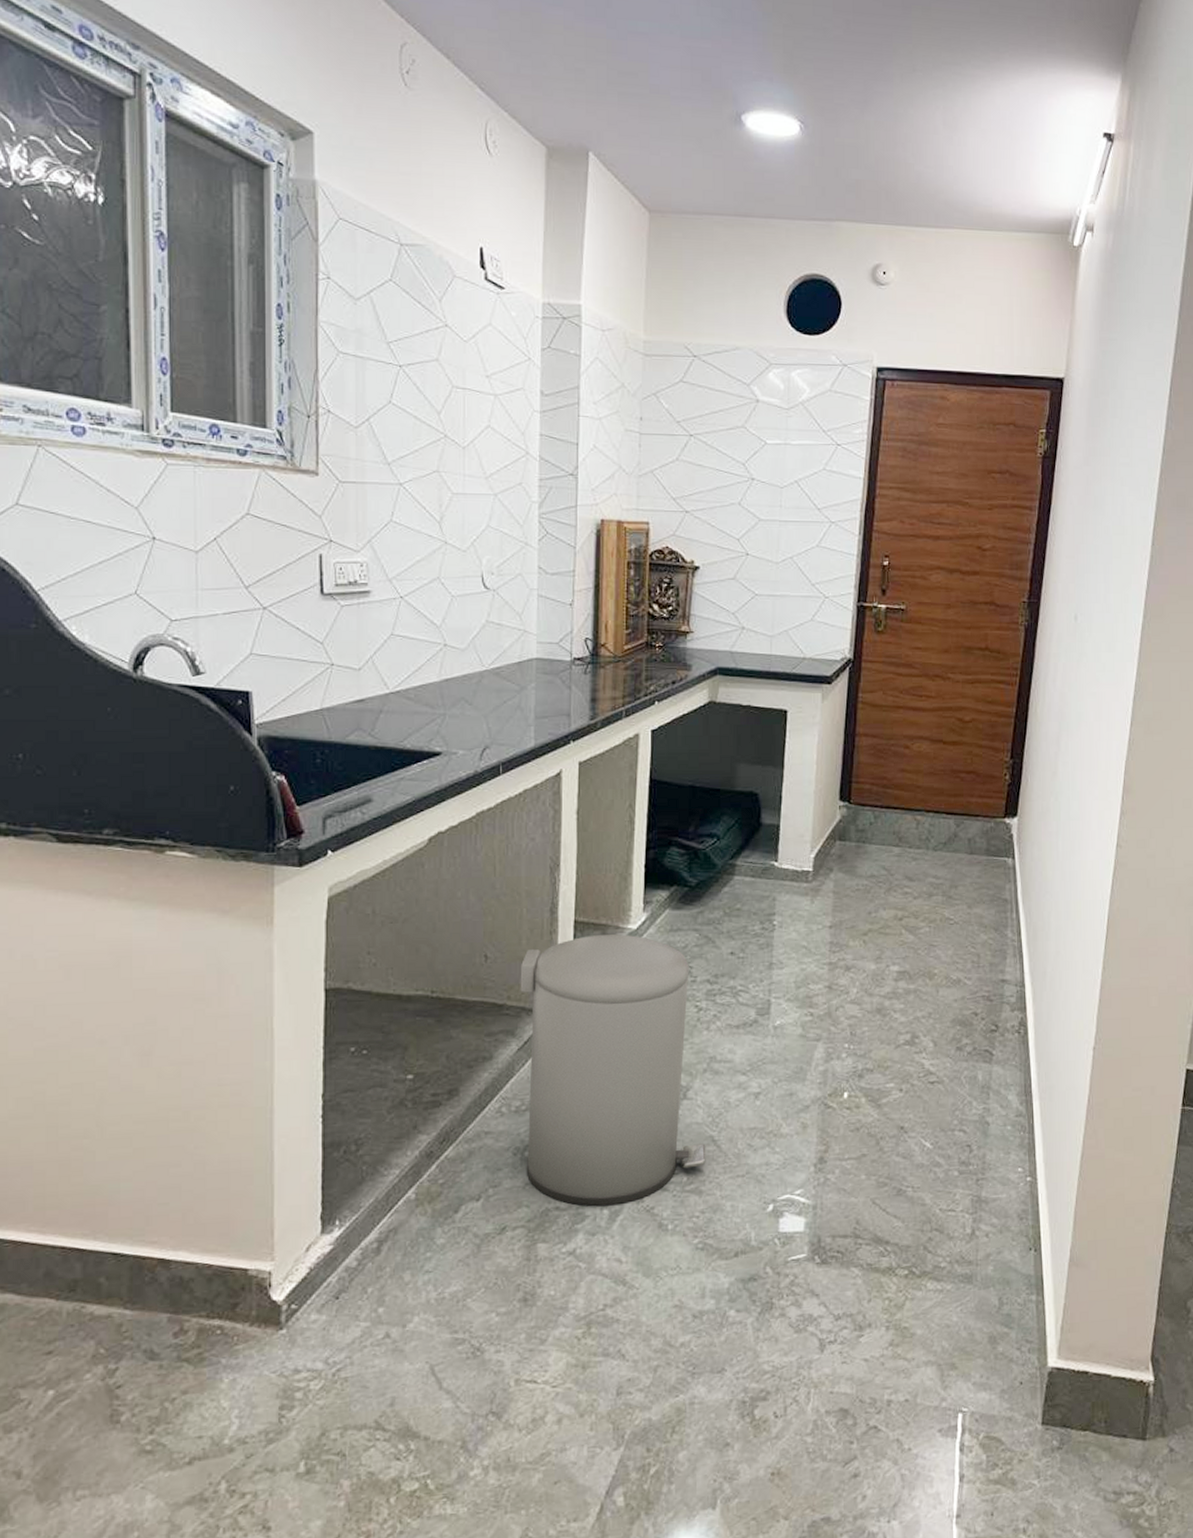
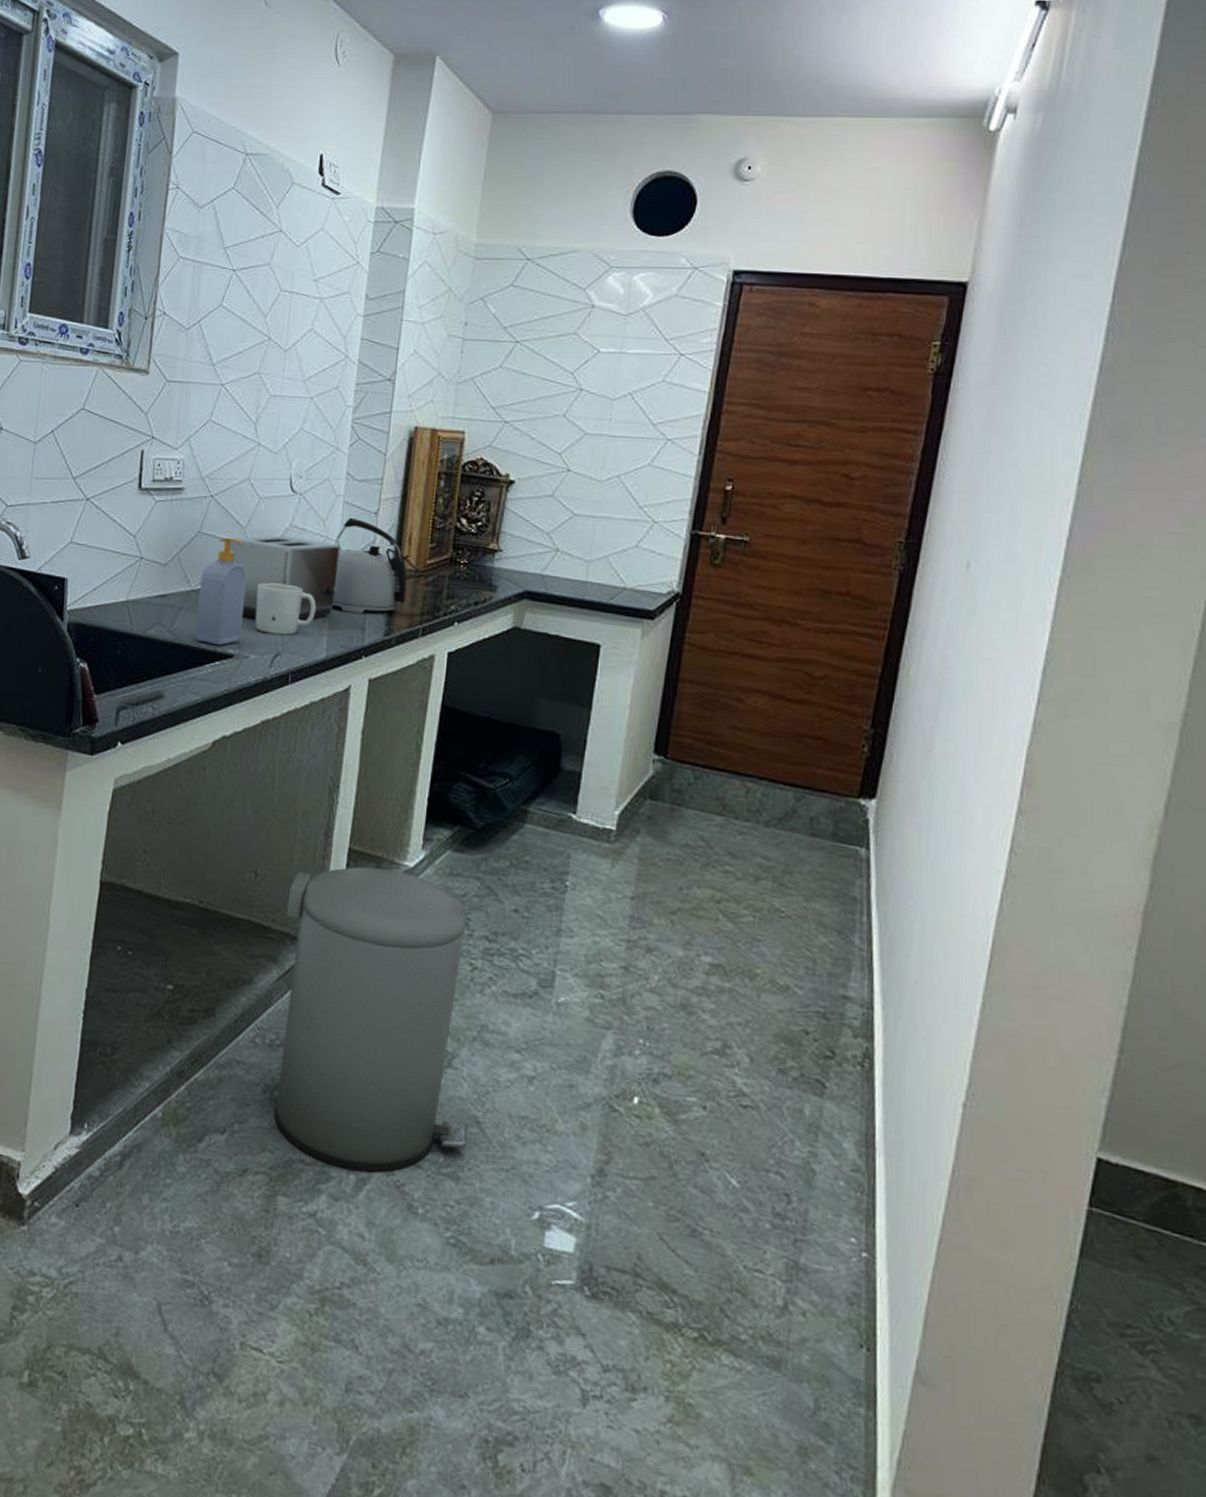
soap bottle: none [398,637,448,745] -> present [195,537,248,646]
toaster: none [425,632,539,715] -> present [229,535,340,620]
mug: none [459,679,520,728] -> present [254,582,316,635]
kettle: none [516,610,607,701] -> present [318,517,407,614]

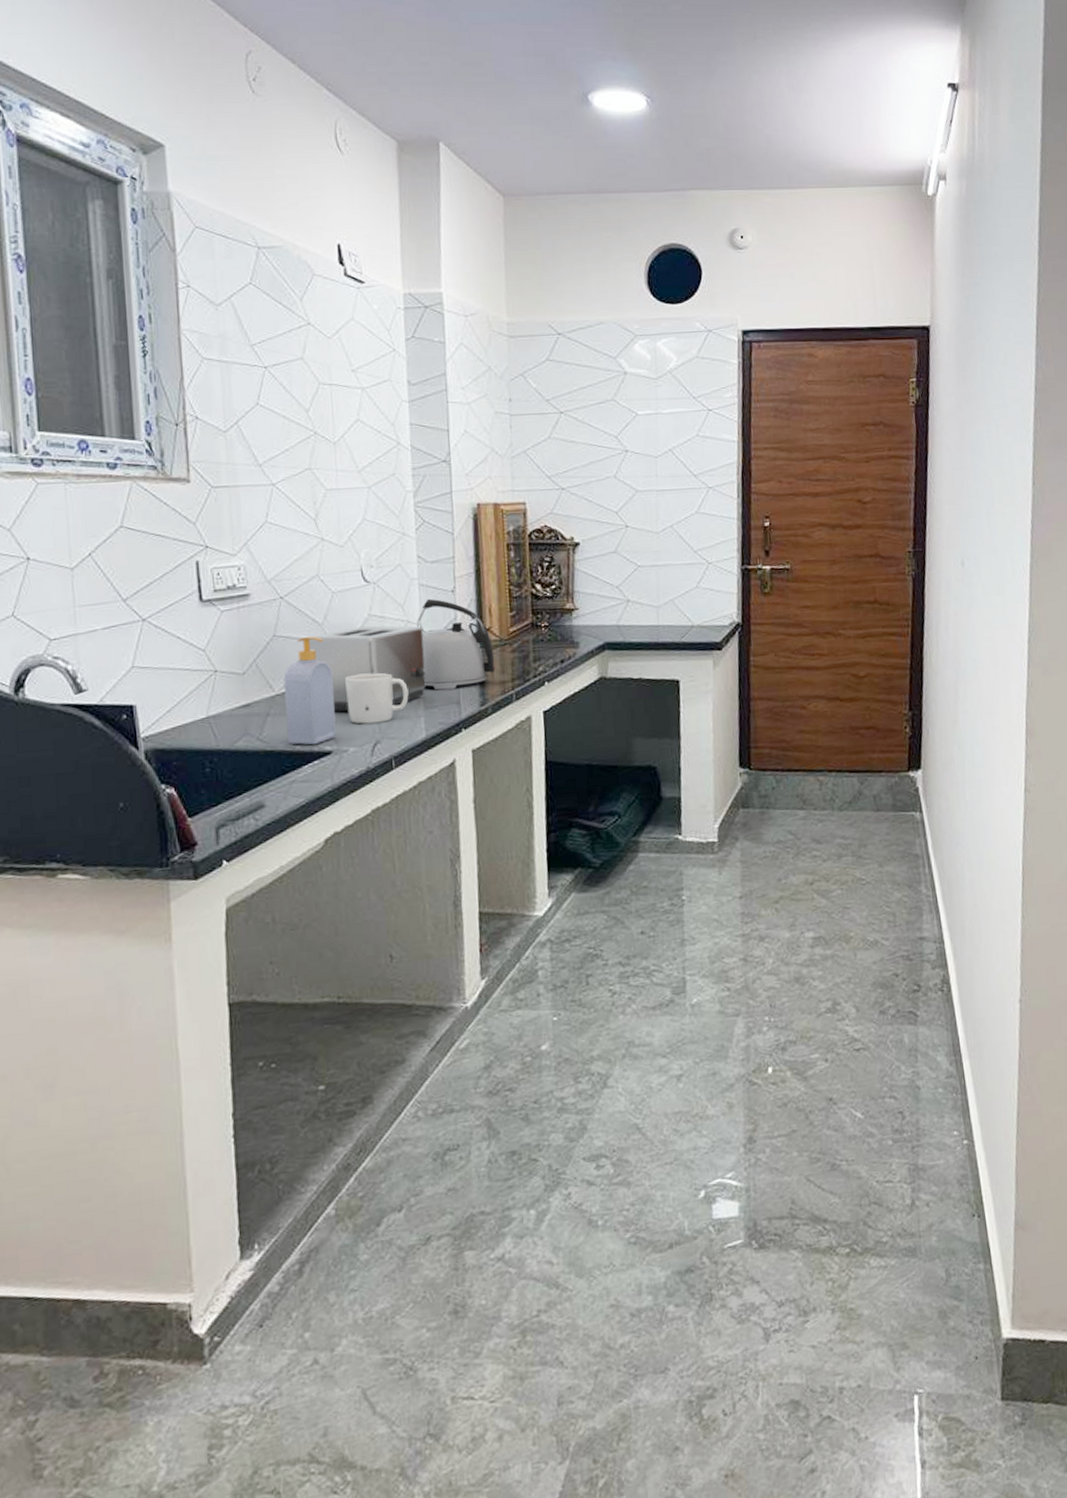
pedal bin: present [273,866,468,1173] -> none [427,922,632,1208]

